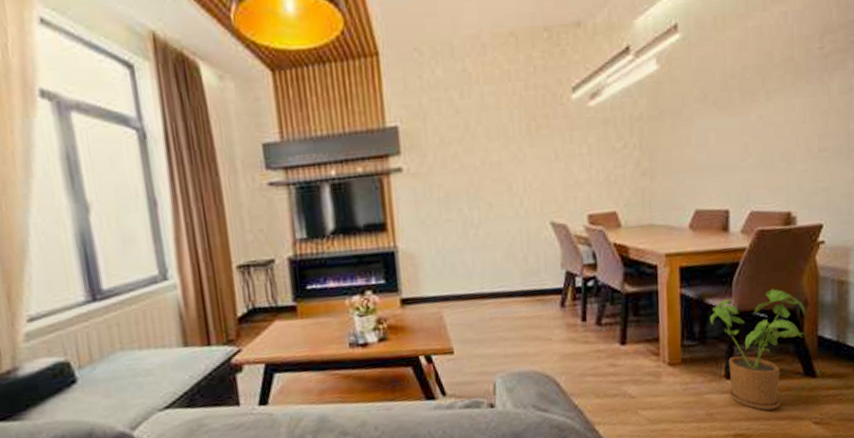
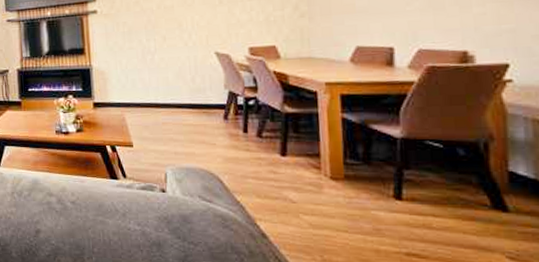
house plant: present [710,289,805,411] -> none [375,121,492,236]

